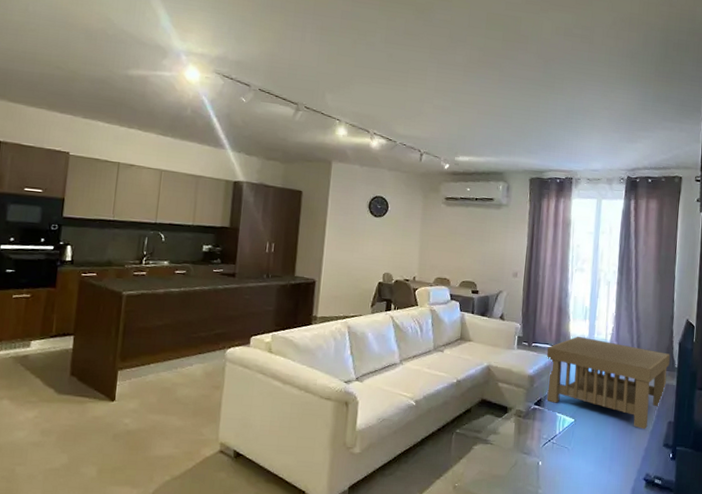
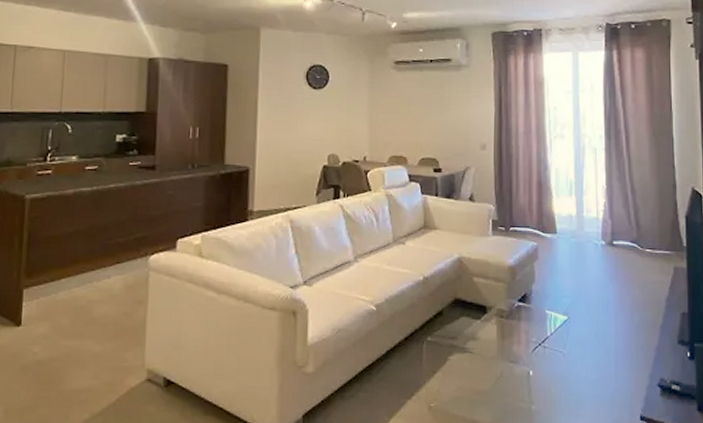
coffee table: present [546,336,671,430] -> none [528,215,677,325]

